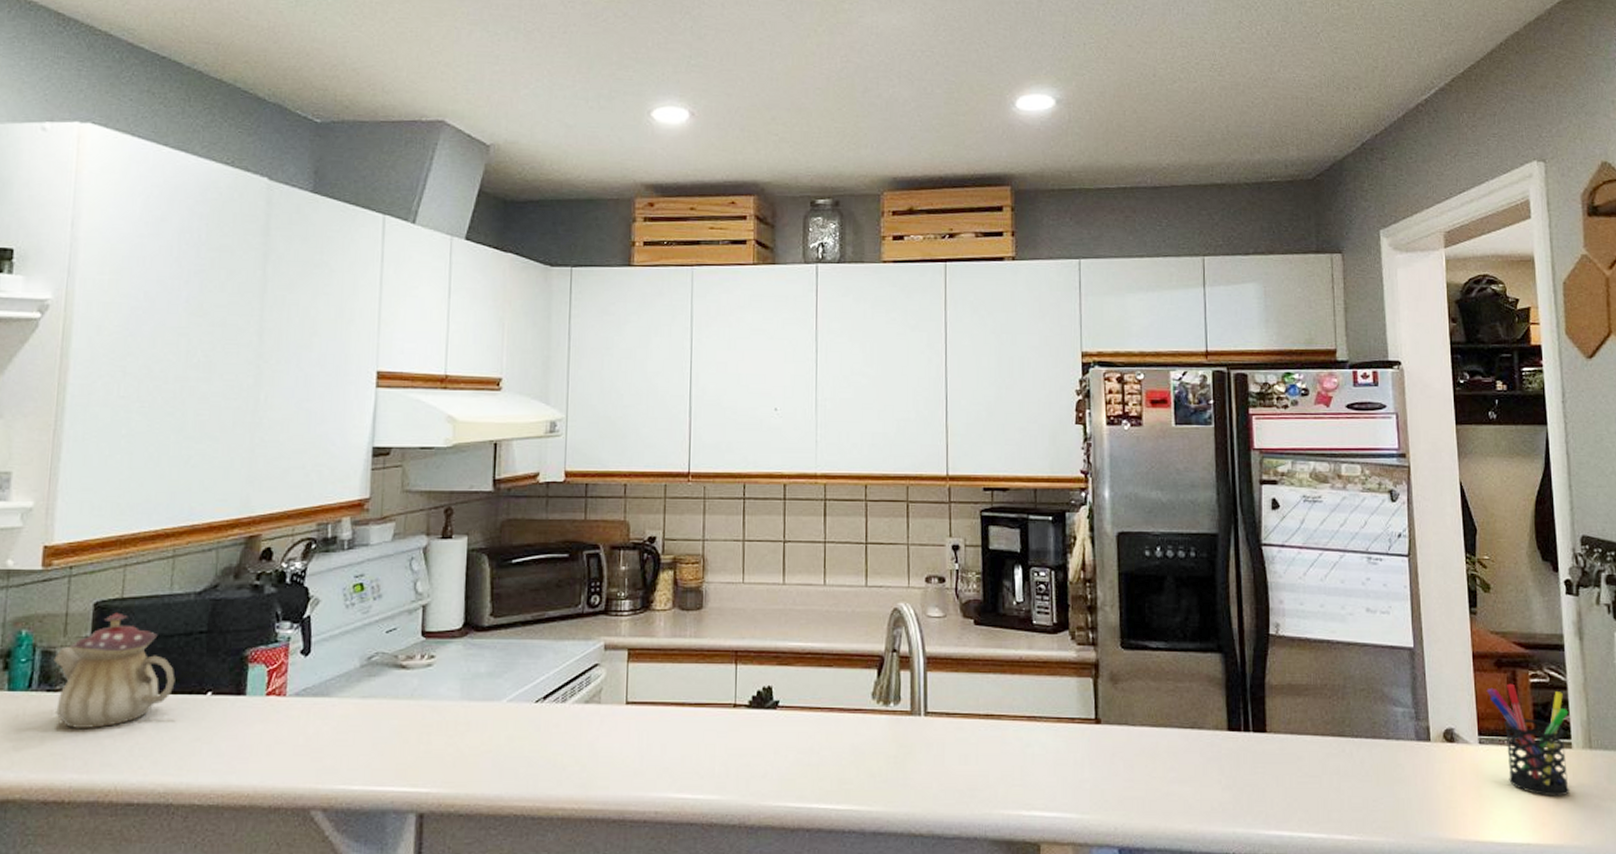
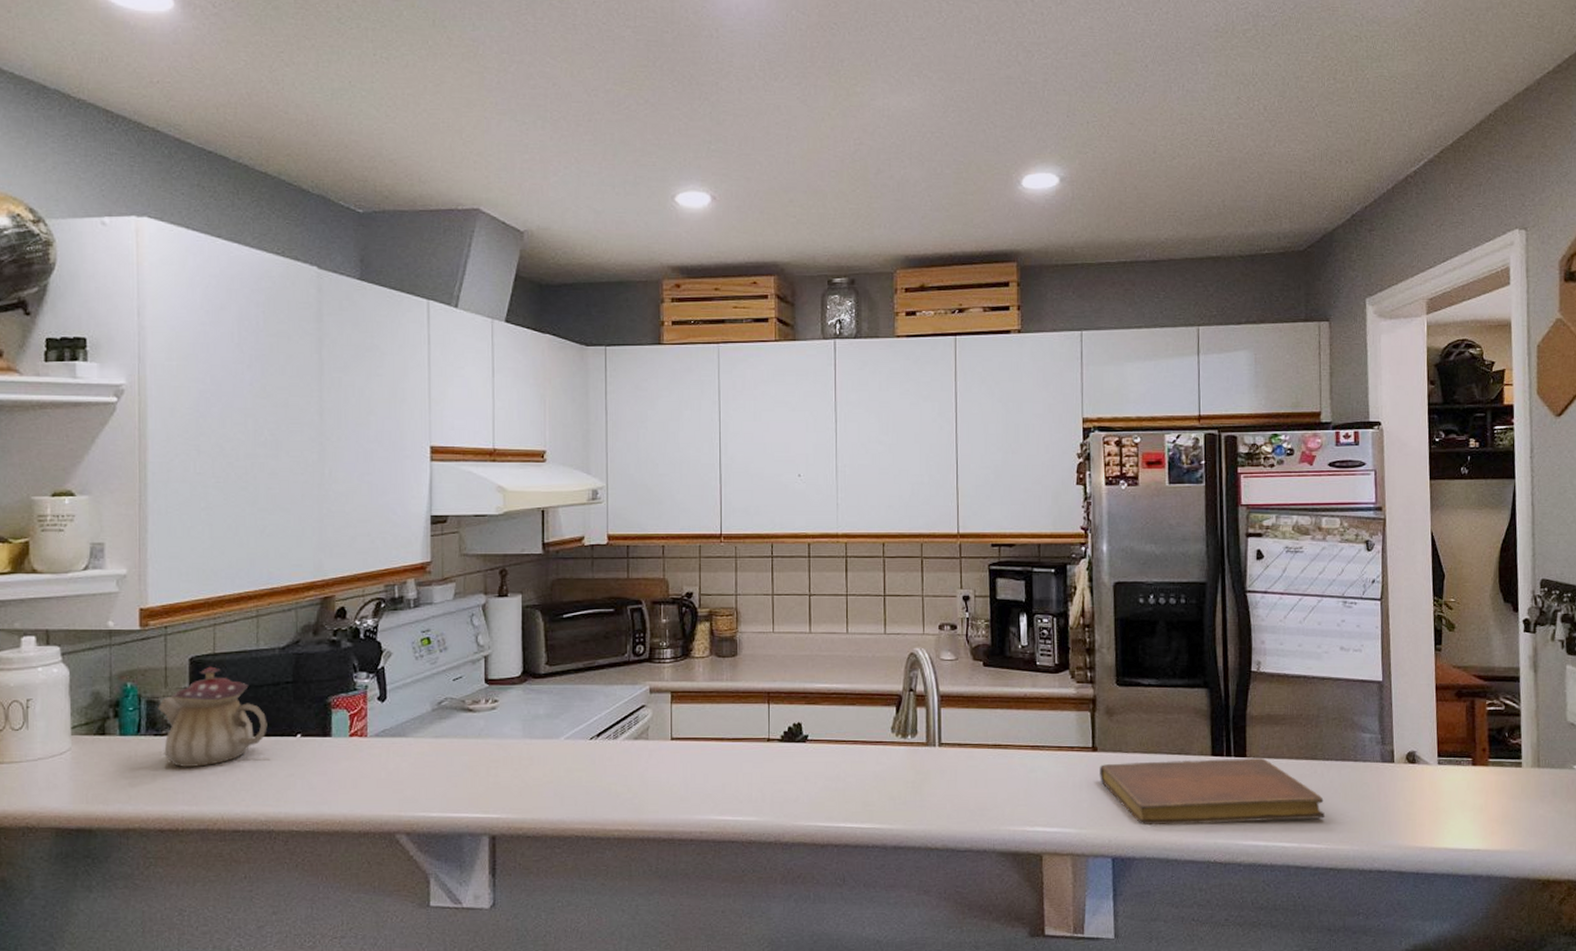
notebook: none [1104,734,1355,811] -> present [1100,758,1325,825]
pen holder: present [1486,683,1570,797] -> none [1447,711,1520,809]

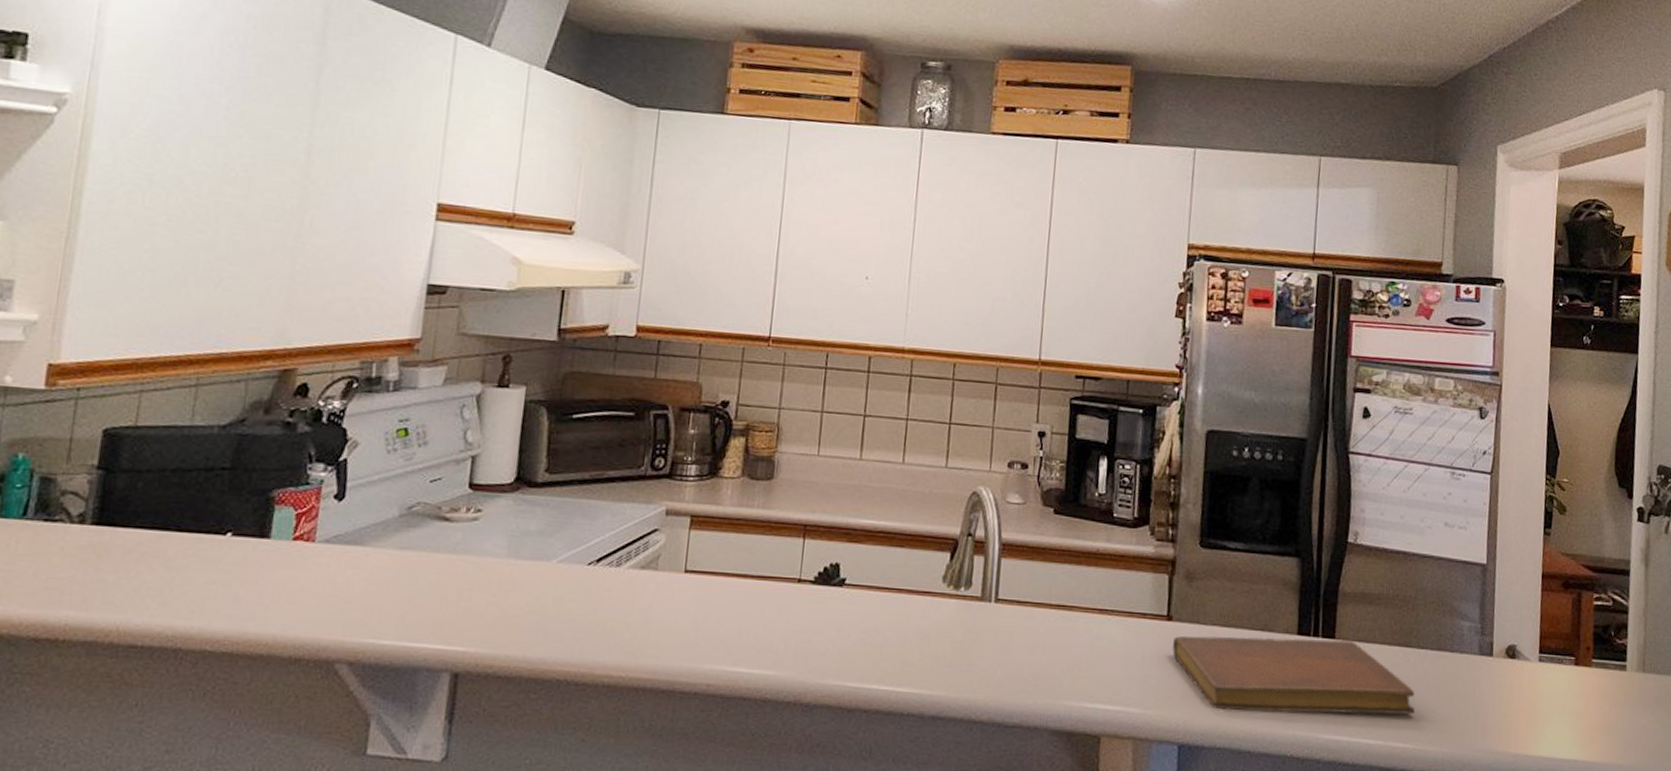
teapot: present [158,666,268,767] -> none [53,441,192,564]

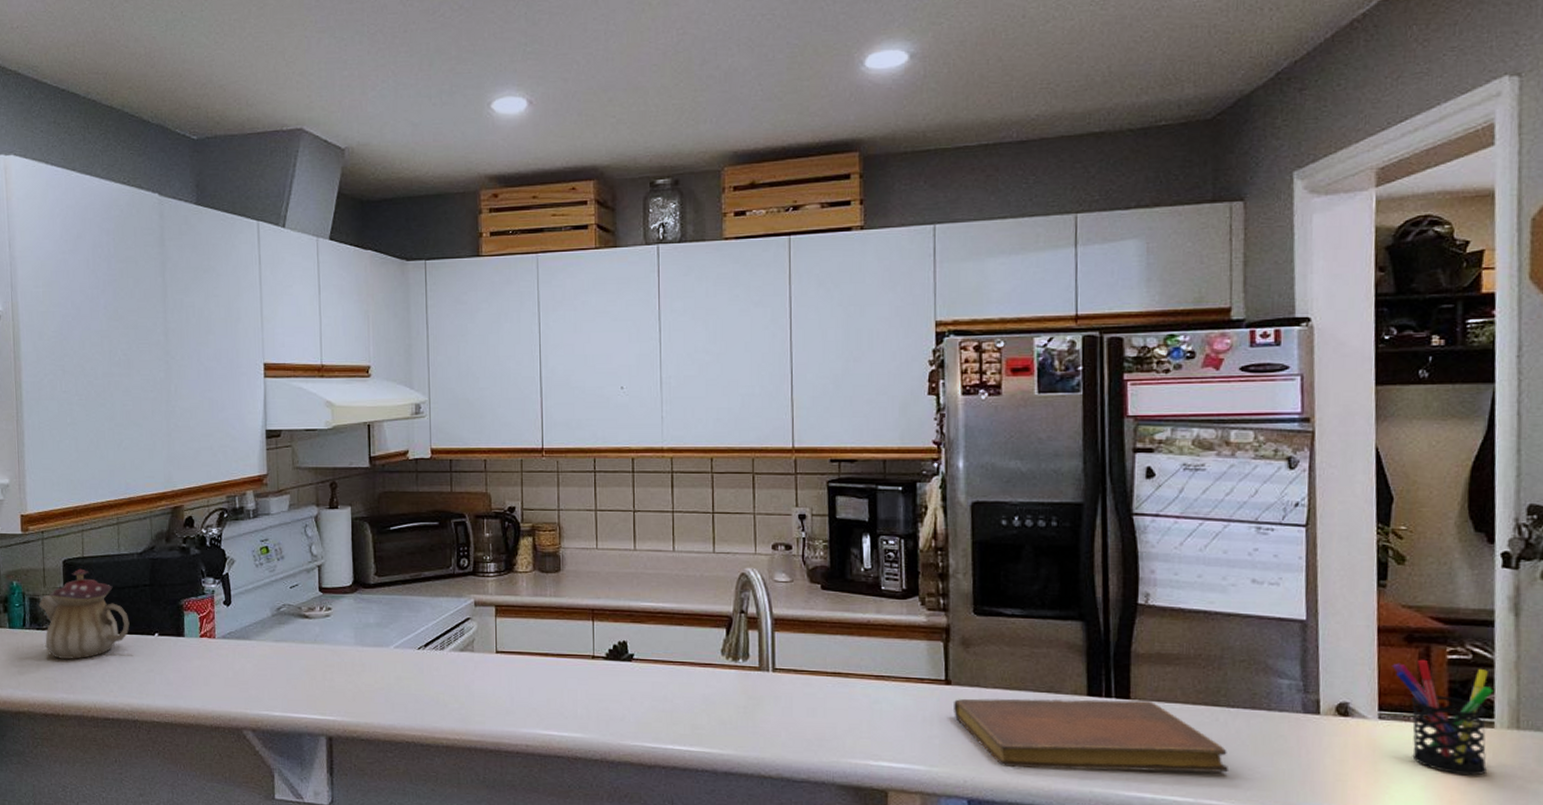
teapot: none [53,441,192,564] -> present [38,568,130,659]
pen holder: none [1551,604,1627,717] -> present [1392,659,1493,776]

